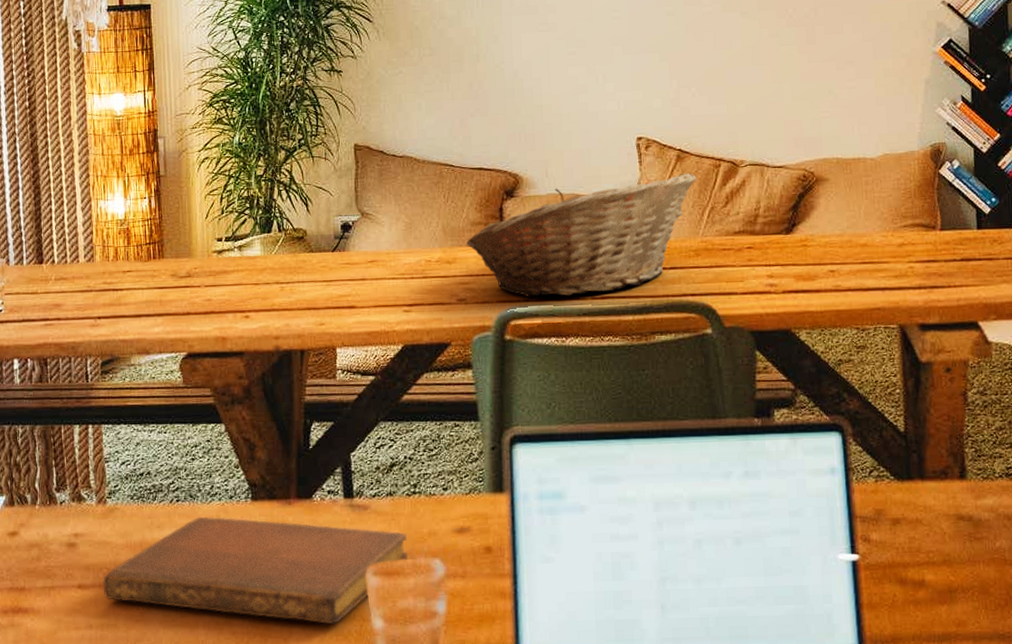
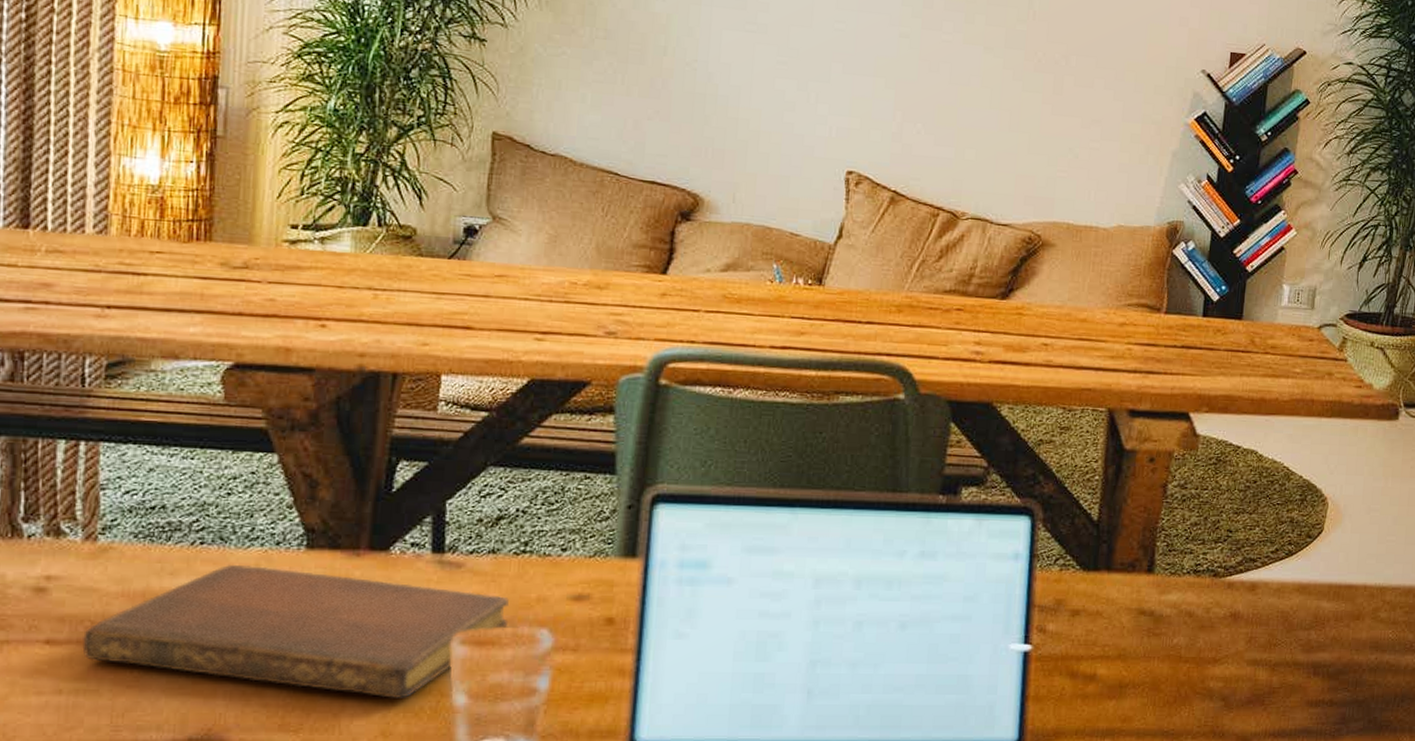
fruit basket: present [466,172,696,297] -> none [623,216,909,342]

